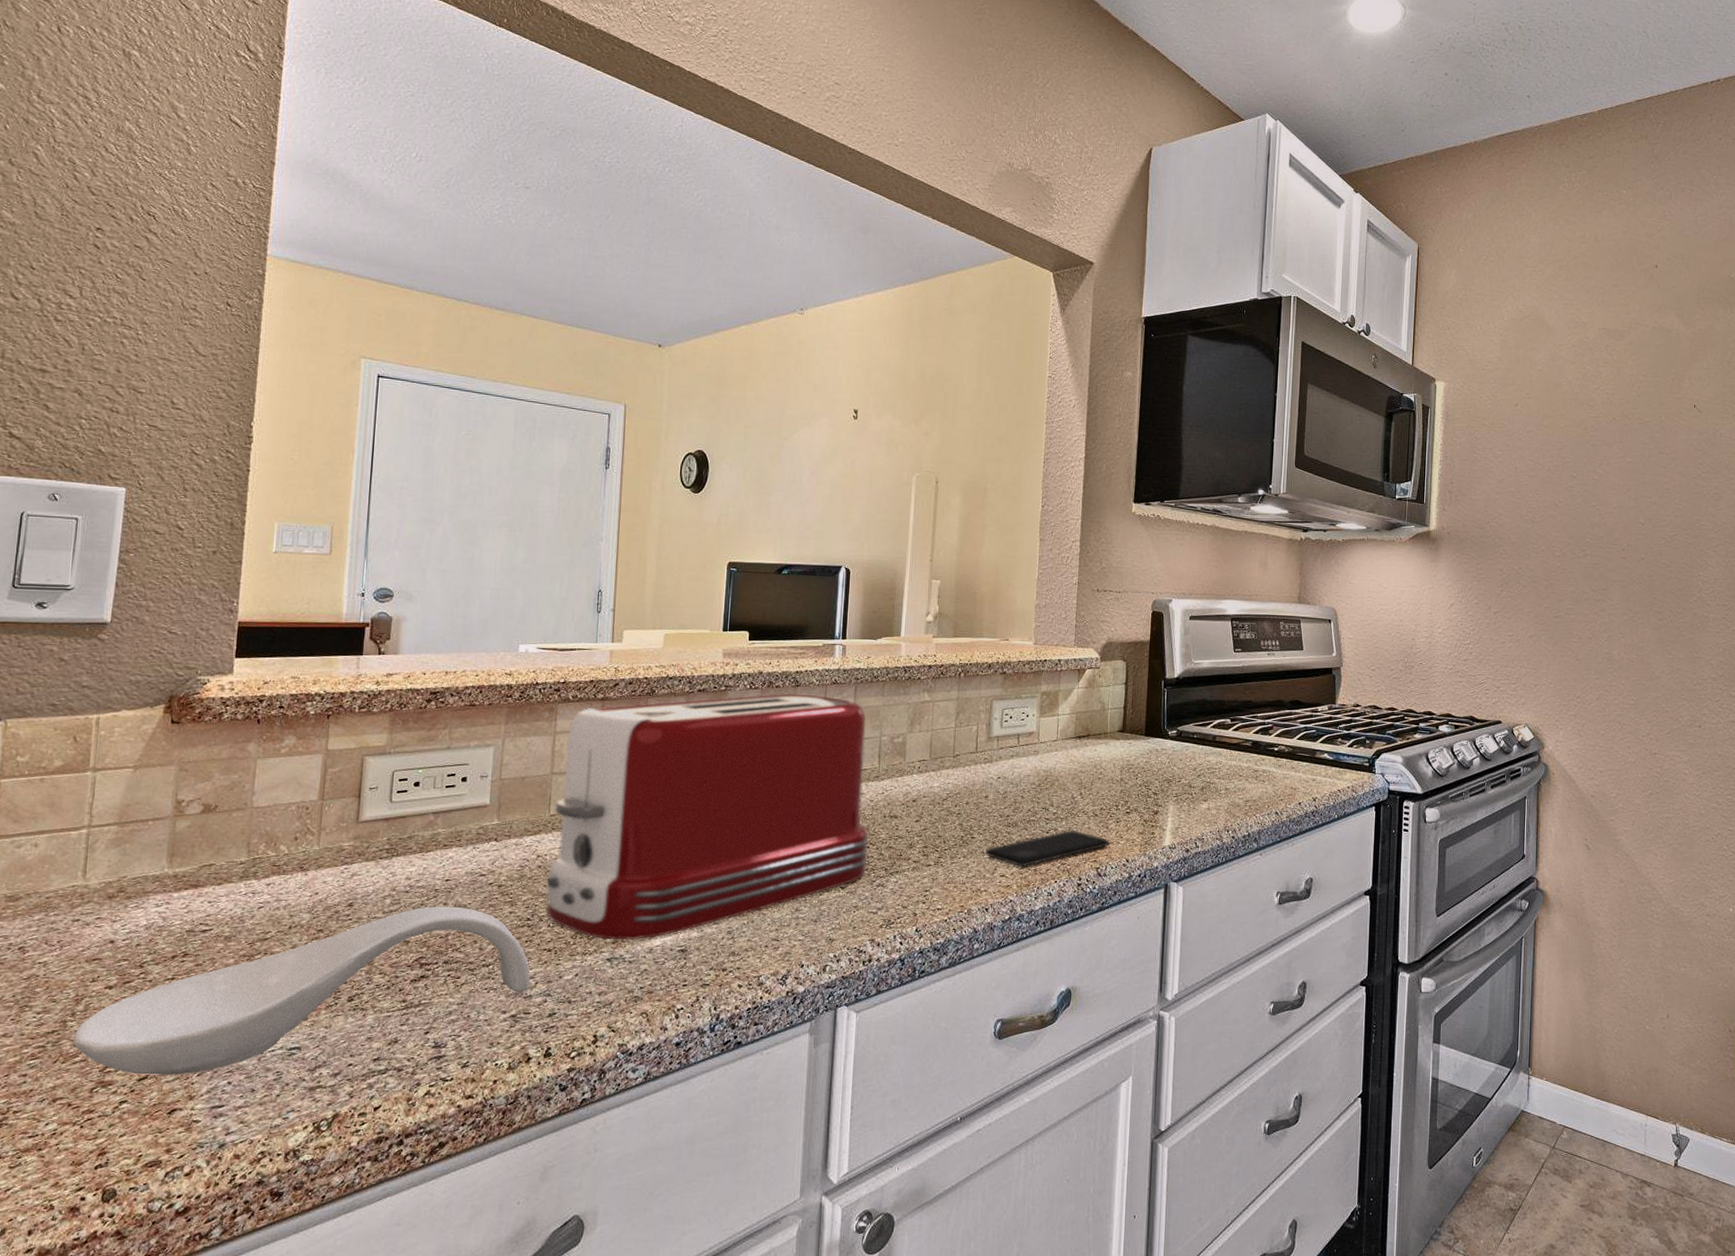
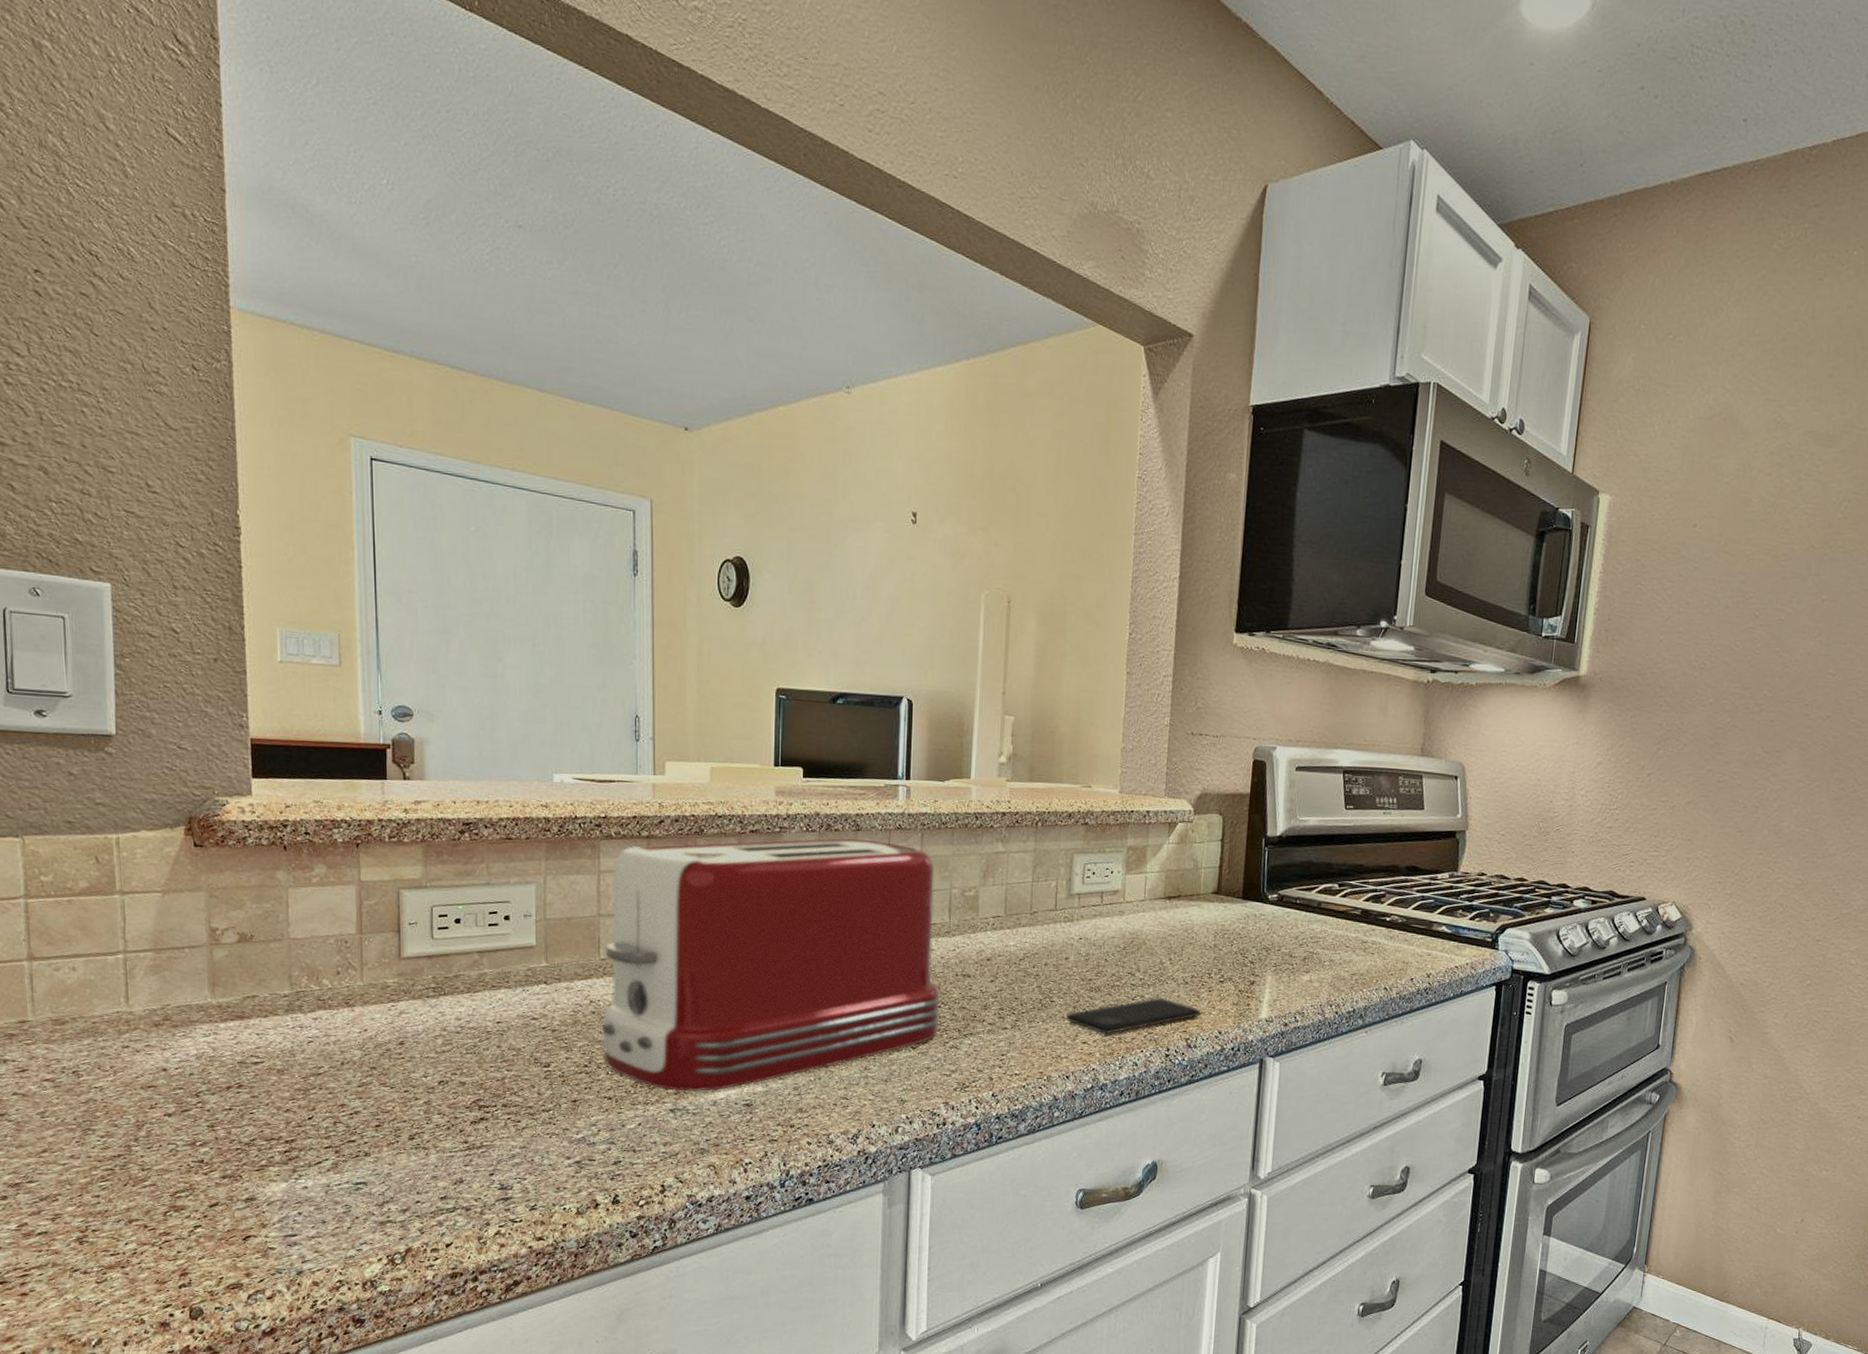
spoon rest: present [73,906,530,1075] -> none [140,1048,593,1204]

